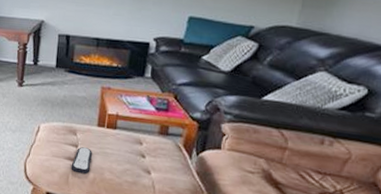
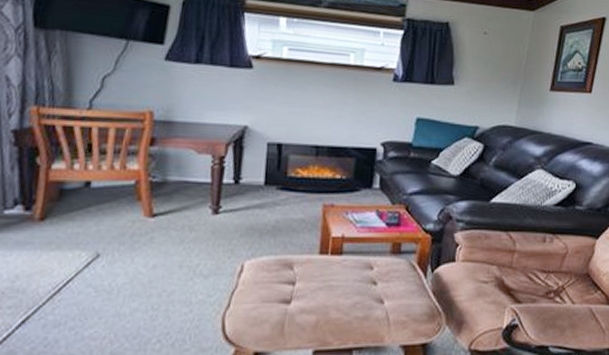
remote control: present [71,147,93,175] -> none [287,283,315,319]

